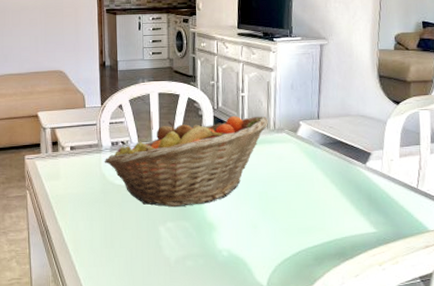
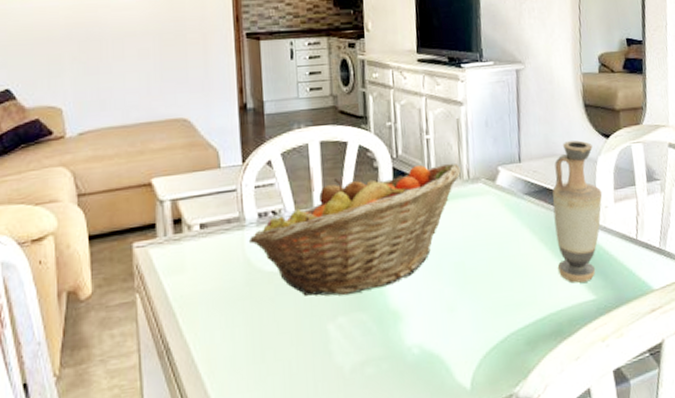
vase: none [344,105,389,218] -> present [552,140,603,284]

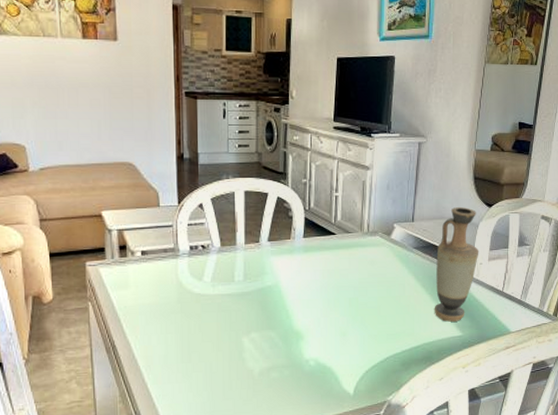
fruit basket: present [248,163,462,297] -> none [181,217,363,316]

